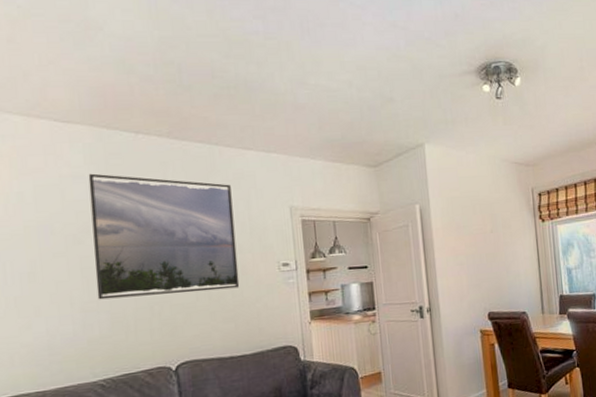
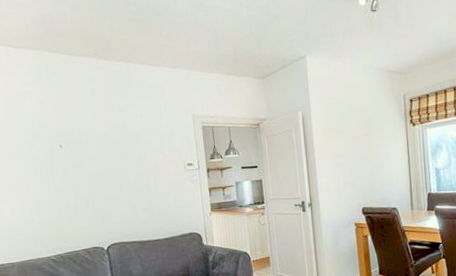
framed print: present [88,173,240,300] -> none [36,89,154,192]

